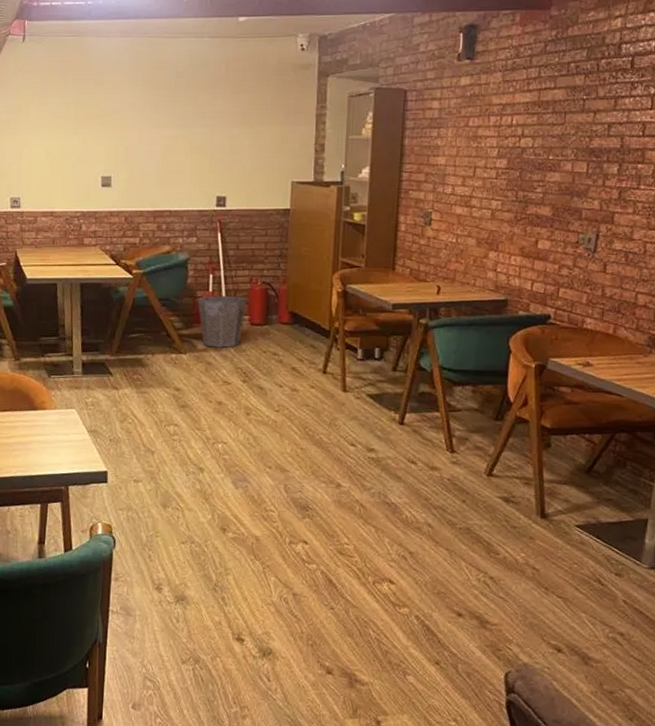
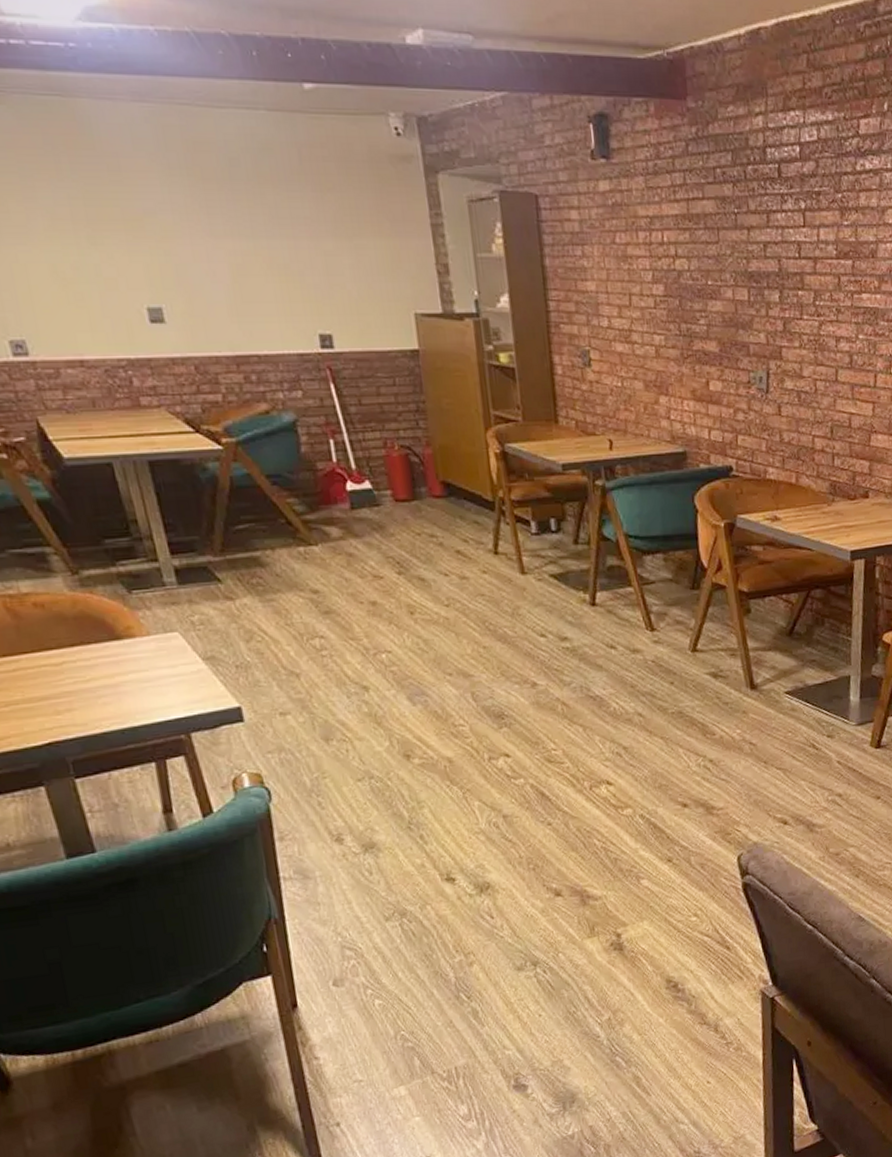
waste bin: present [197,295,247,348] -> none [319,465,386,534]

